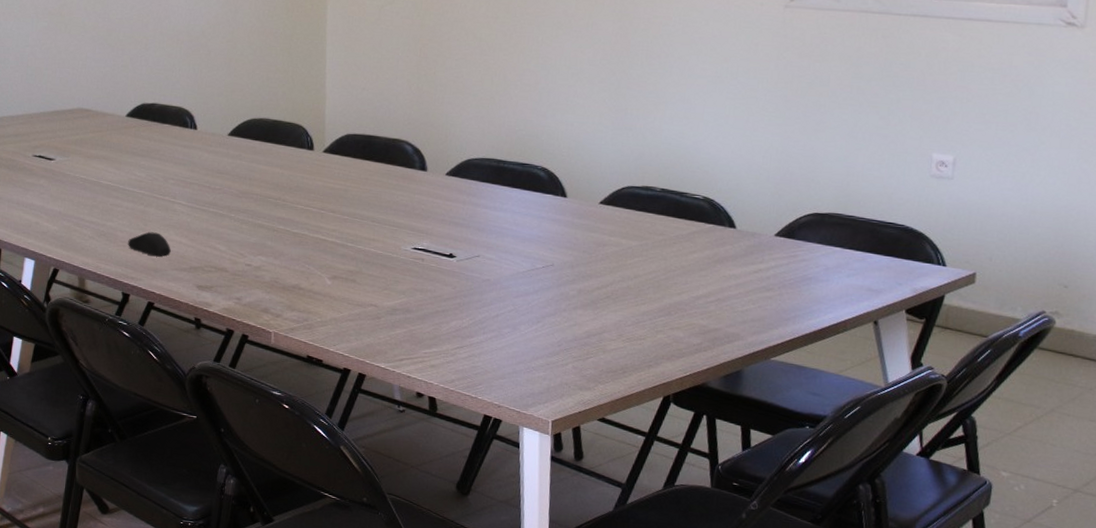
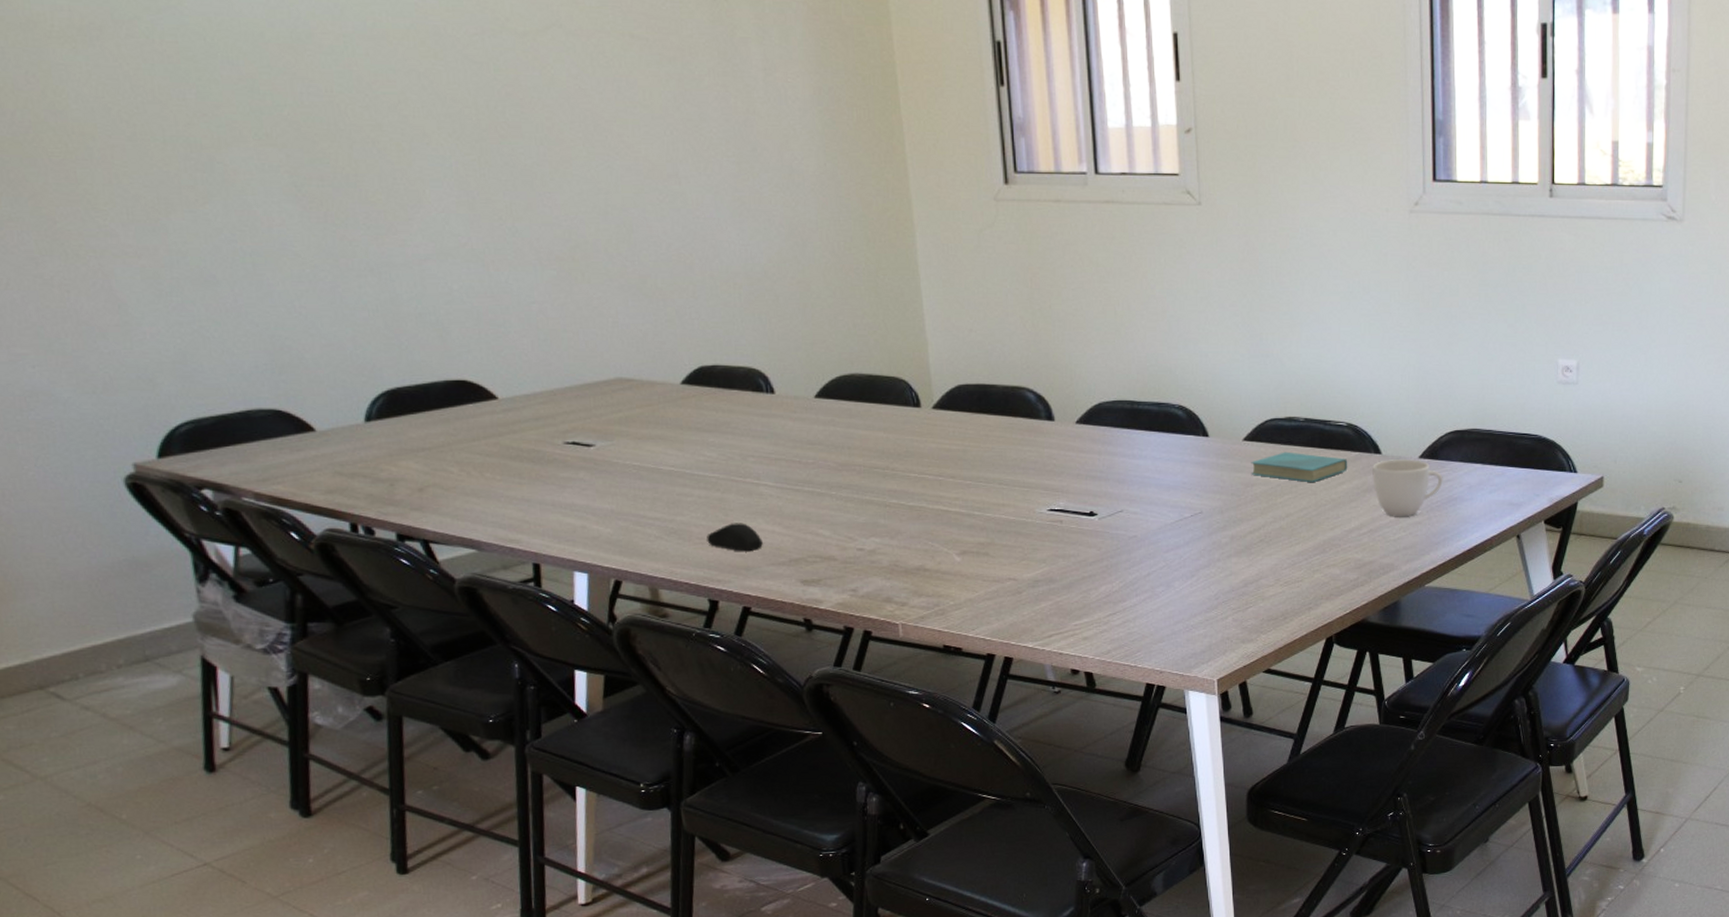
book: none [604,217,701,249] -> present [1251,451,1348,483]
cup: none [725,234,799,290] -> present [1372,459,1443,517]

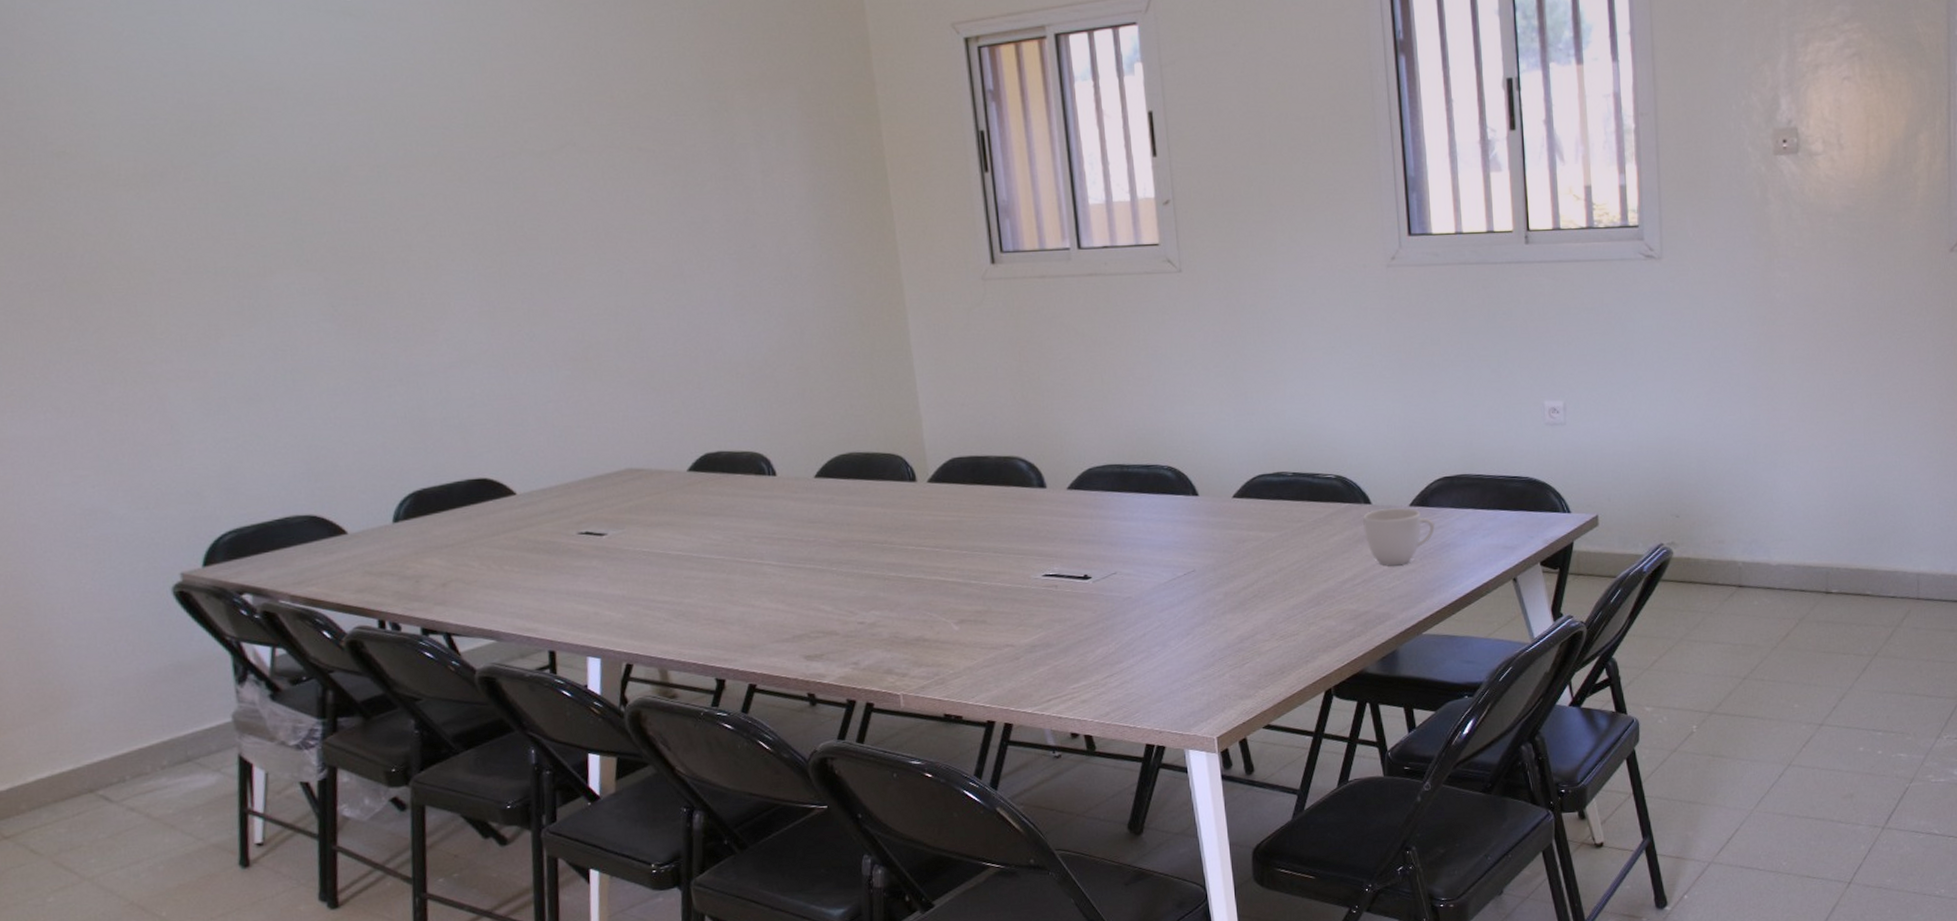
computer mouse: present [707,523,763,551] -> none [713,602,767,630]
book: present [1251,451,1348,483] -> none [1241,506,1338,536]

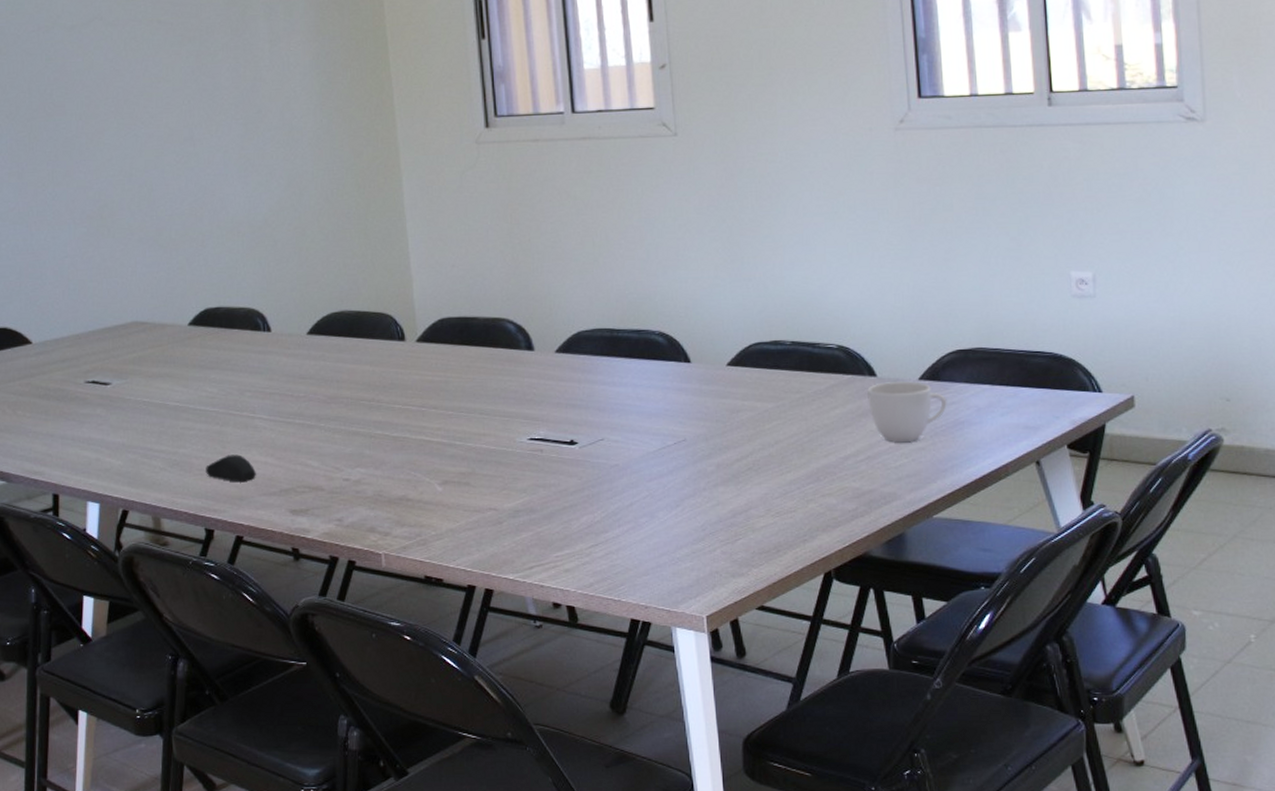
computer mouse: none [713,602,767,630] -> present [206,454,256,481]

